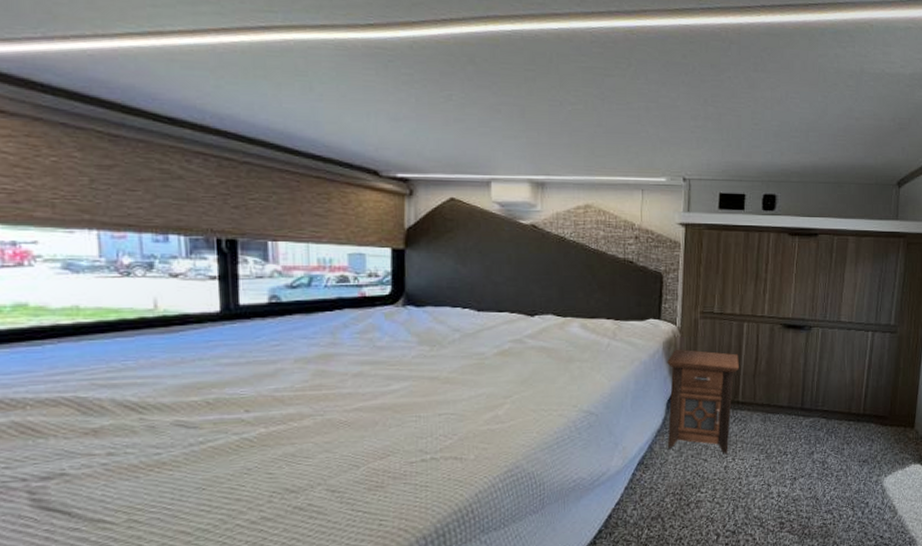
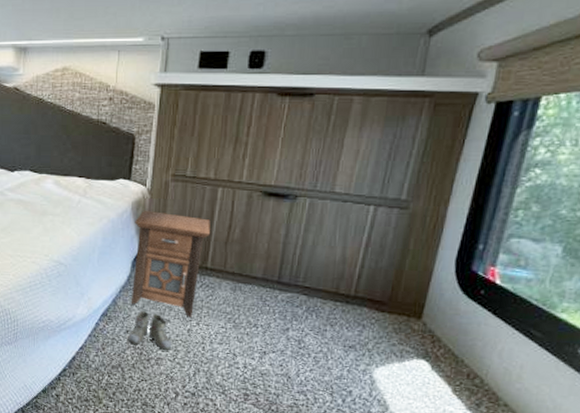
boots: none [665,454,711,492] -> present [127,311,172,351]

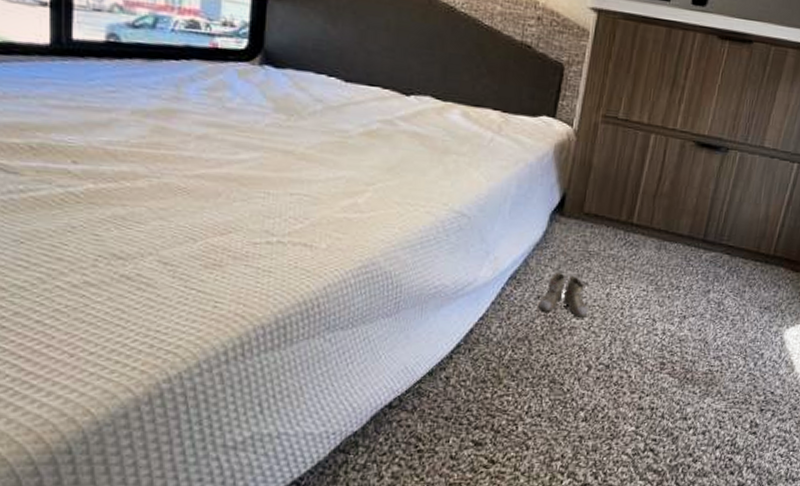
nightstand: present [130,210,210,318] -> none [545,154,640,280]

